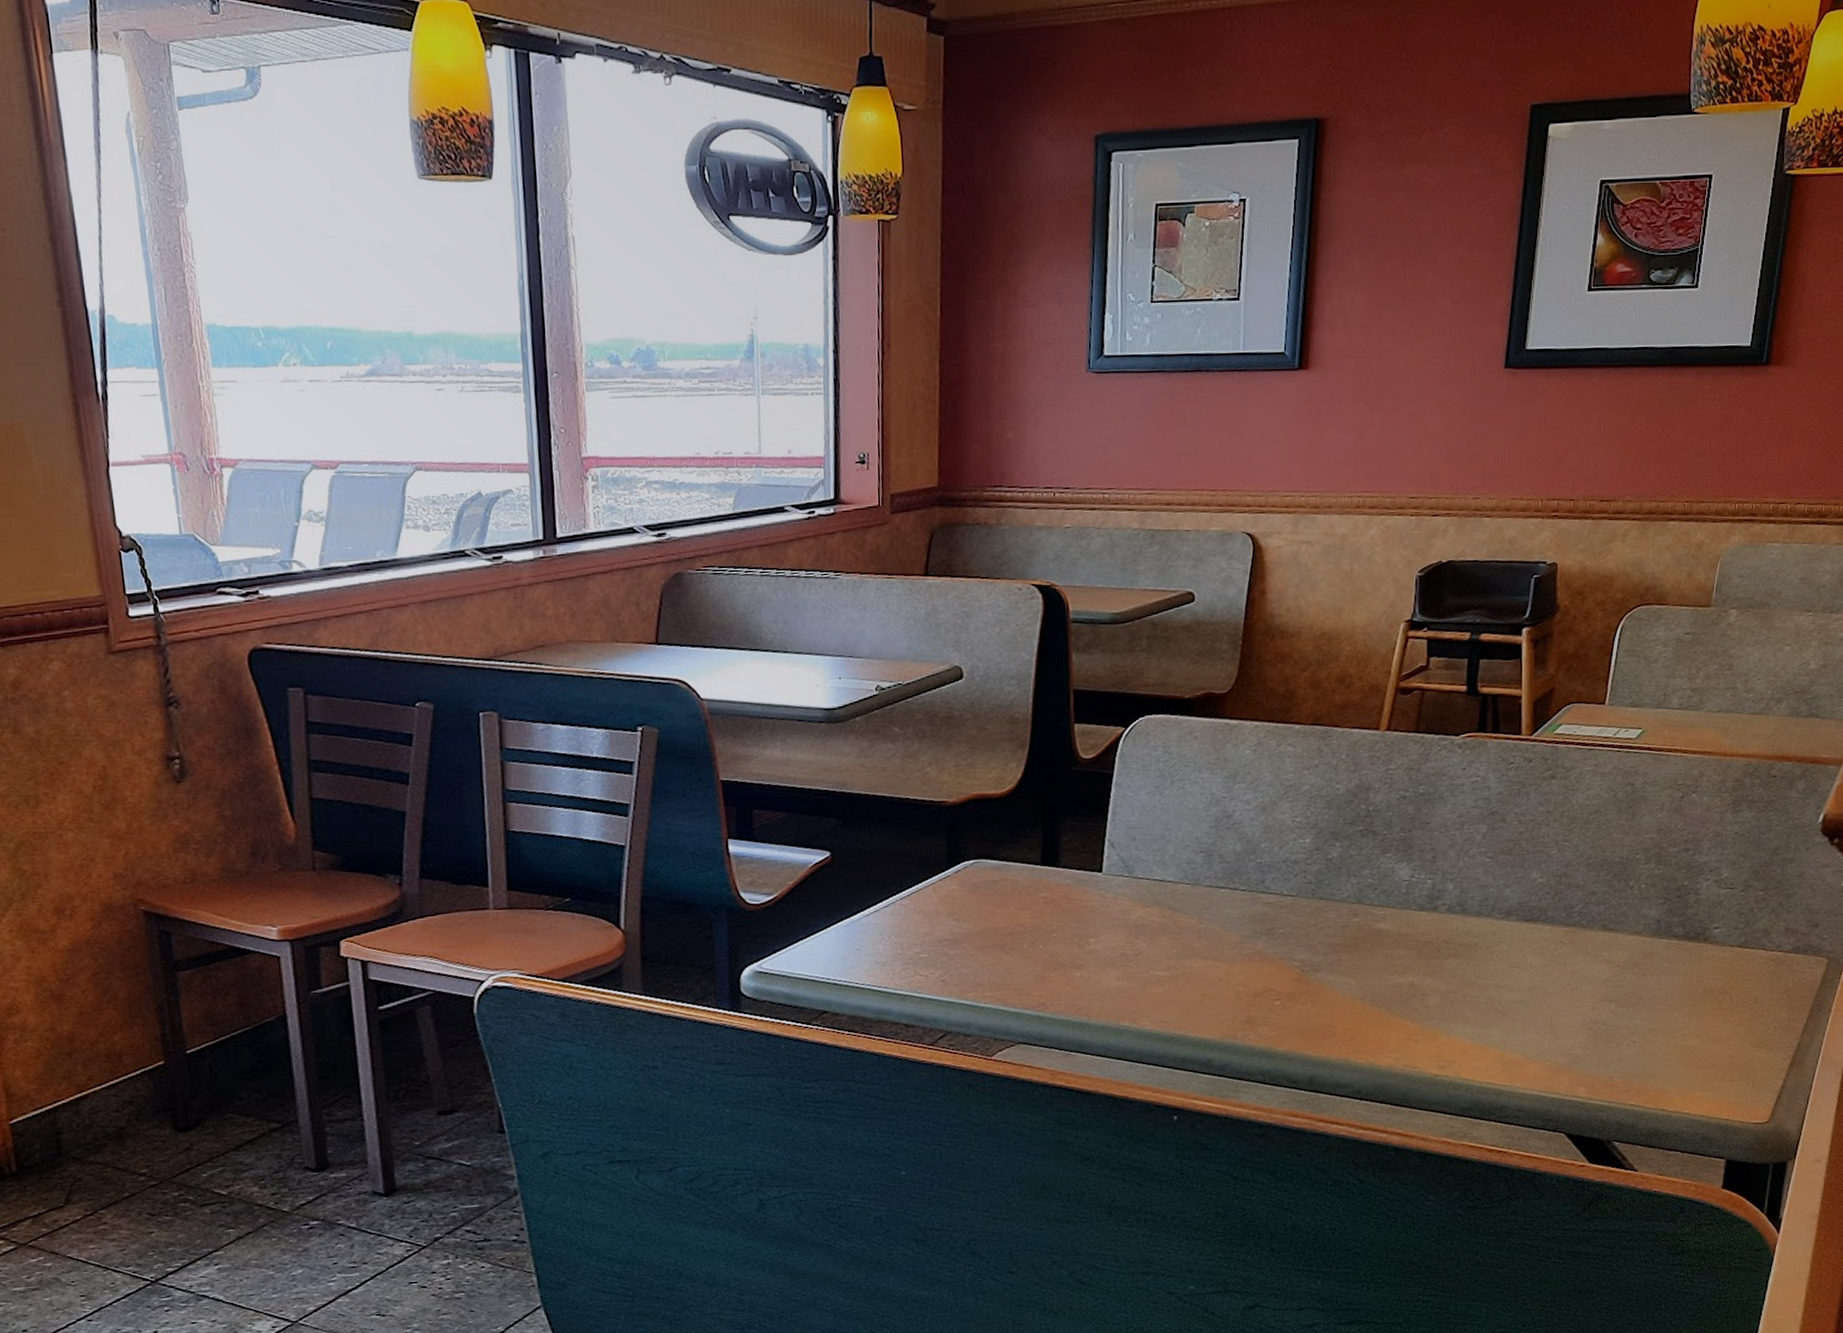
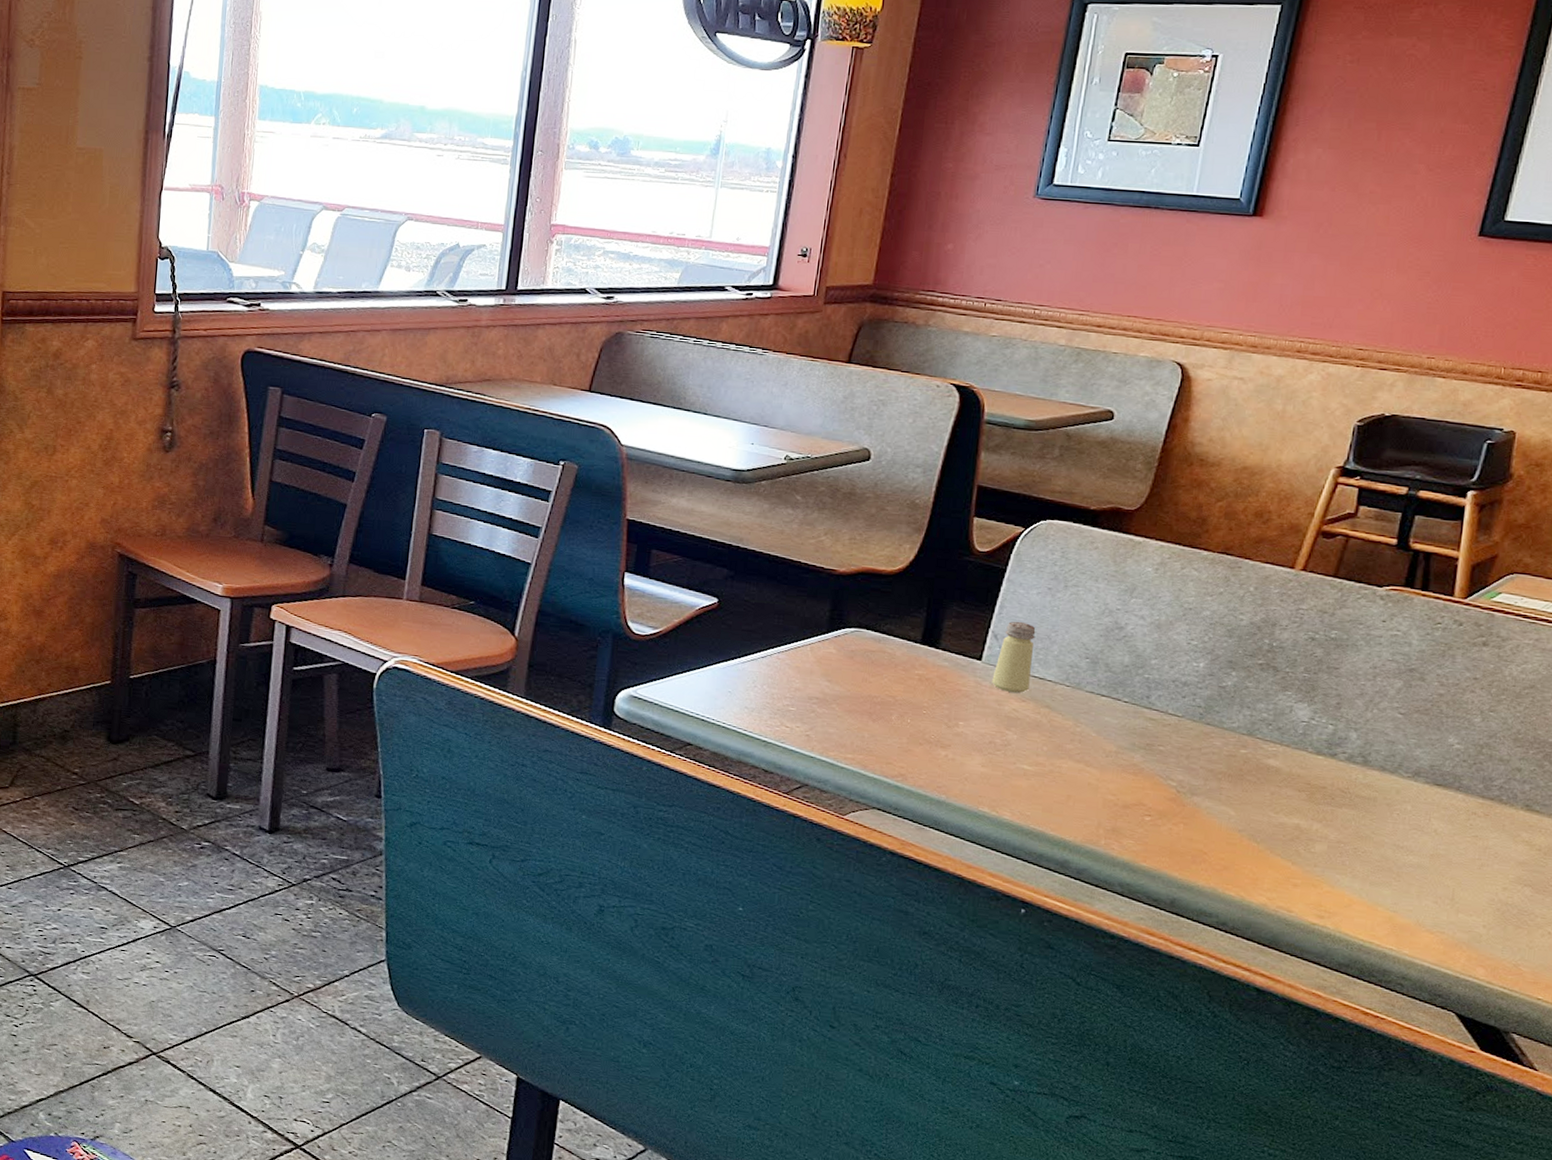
saltshaker: none [1115,825,1151,900] -> present [992,621,1036,693]

